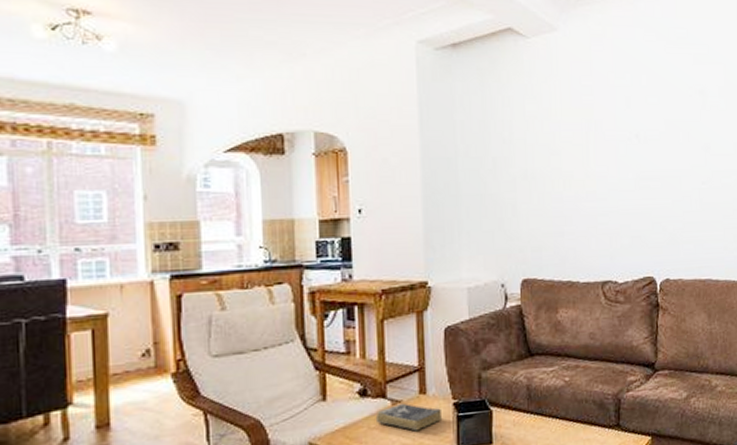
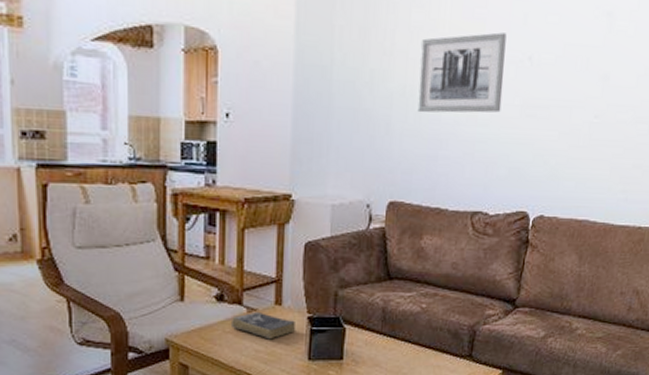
wall art: none [536,116,617,193] -> present [417,32,507,113]

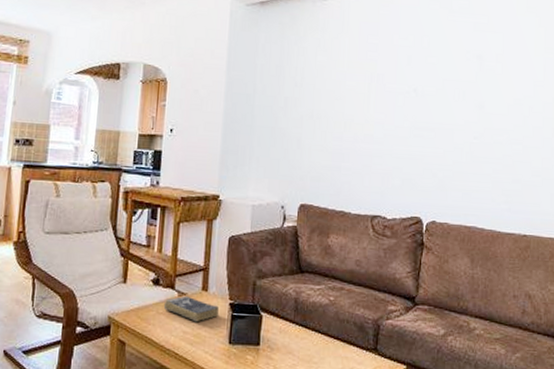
wall art: present [417,32,507,113] -> none [323,70,394,133]

